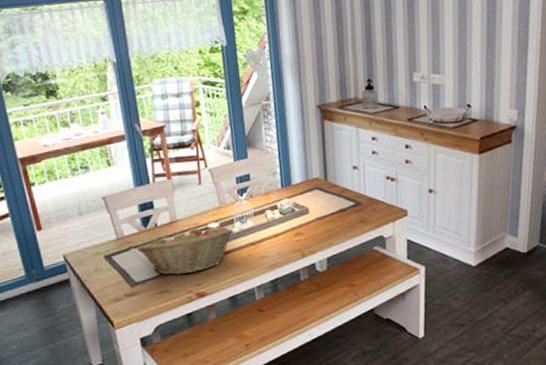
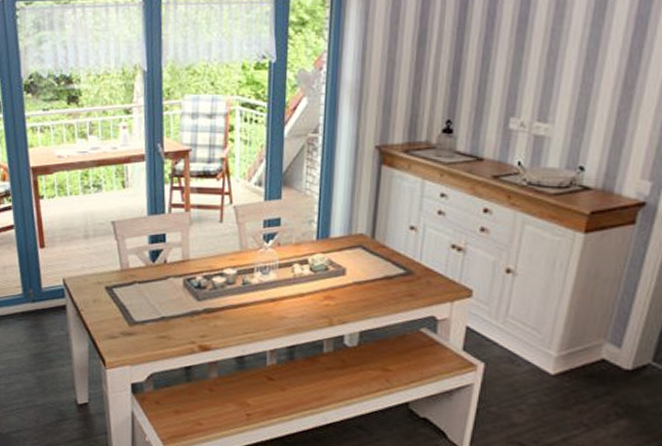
fruit basket: present [137,226,233,275] -> none [141,270,251,323]

